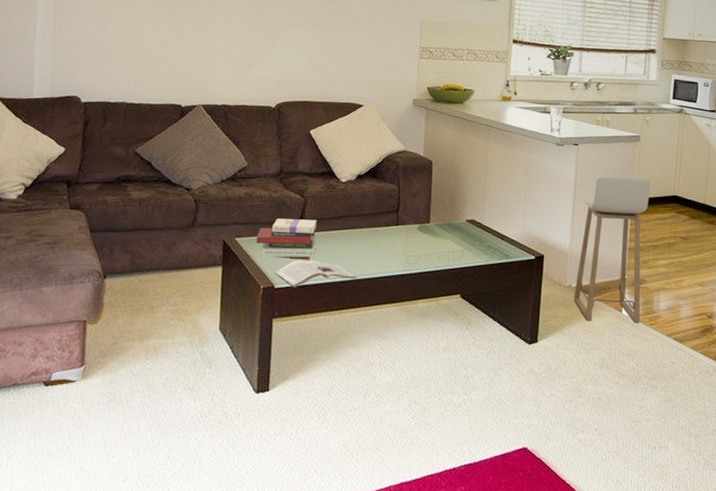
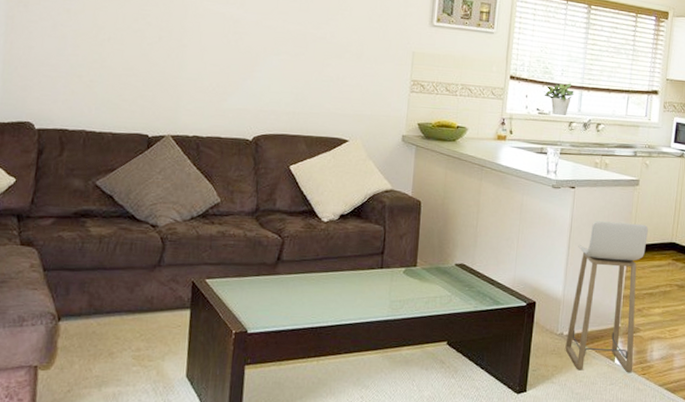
books: present [256,219,317,260] -> none [228,259,295,304]
magazine: present [275,260,357,288] -> none [249,303,337,333]

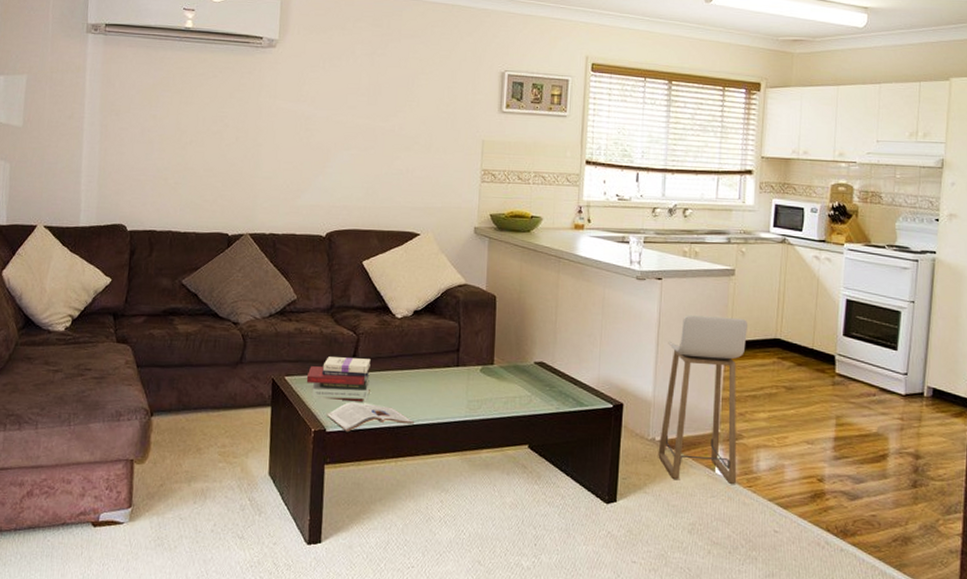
books: none [228,259,295,304] -> present [306,357,371,402]
magazine: none [249,303,337,333] -> present [327,402,414,433]
potted plant: present [544,83,574,115] -> none [623,166,657,201]

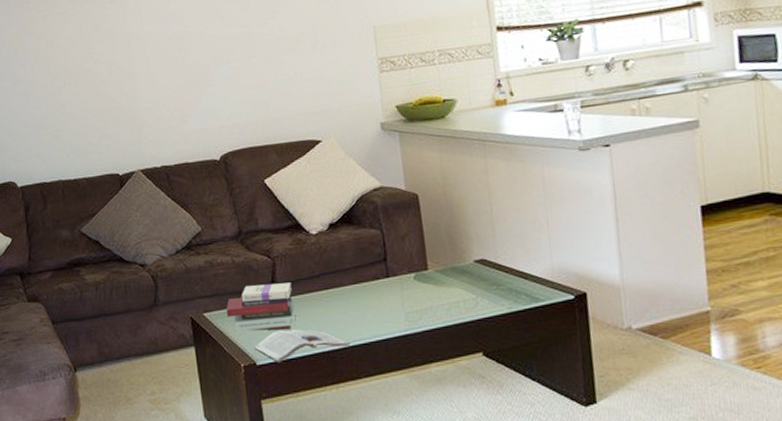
potted plant: none [623,166,657,201] -> present [544,18,585,61]
bar stool: present [658,315,749,484] -> none [629,175,741,371]

